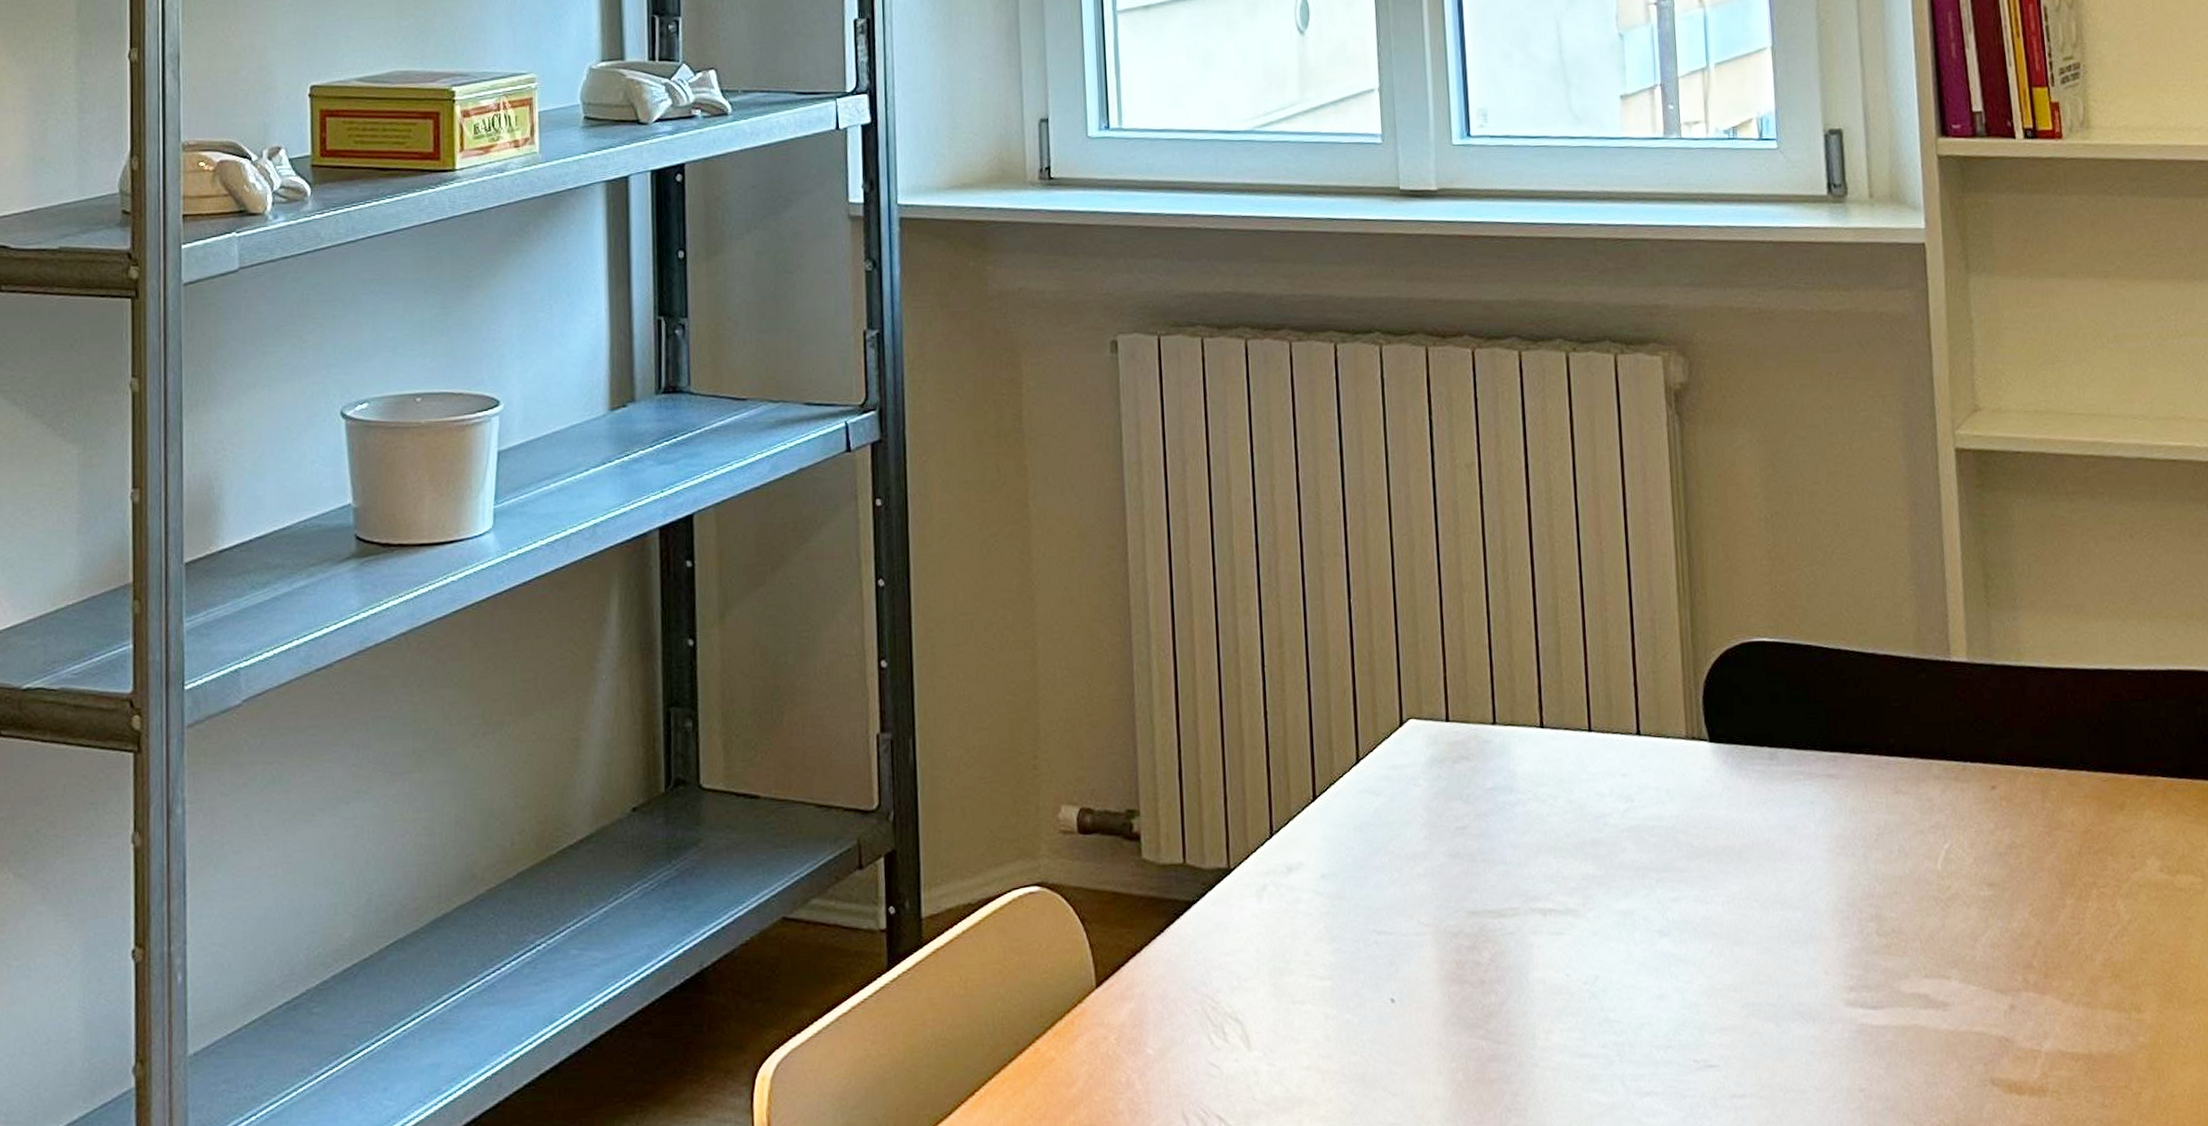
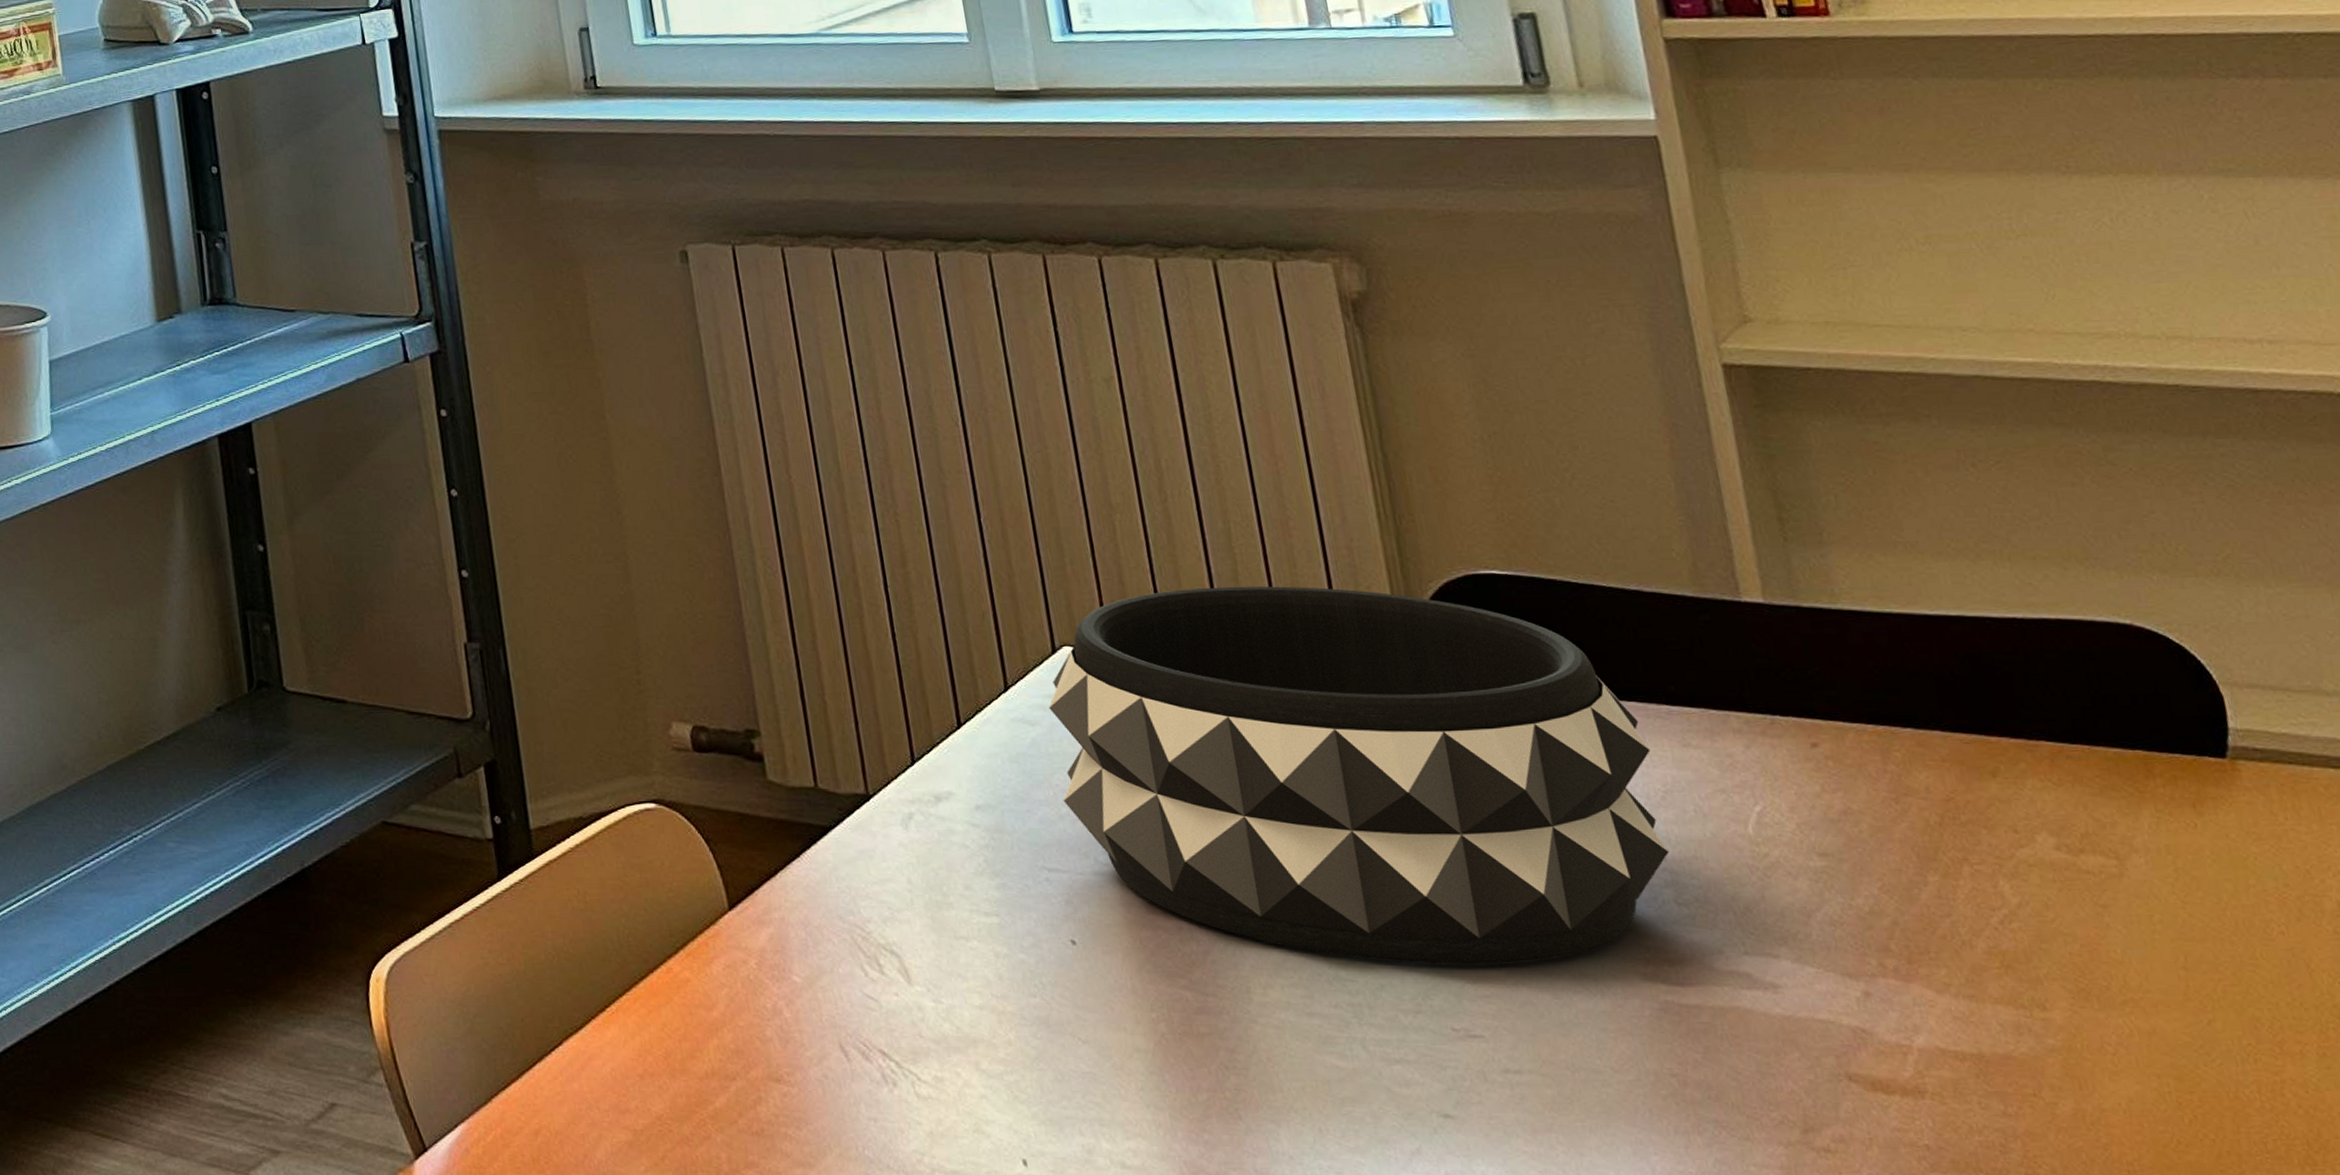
decorative bowl: none [1392,657,1877,1002] -> present [1048,586,1670,964]

